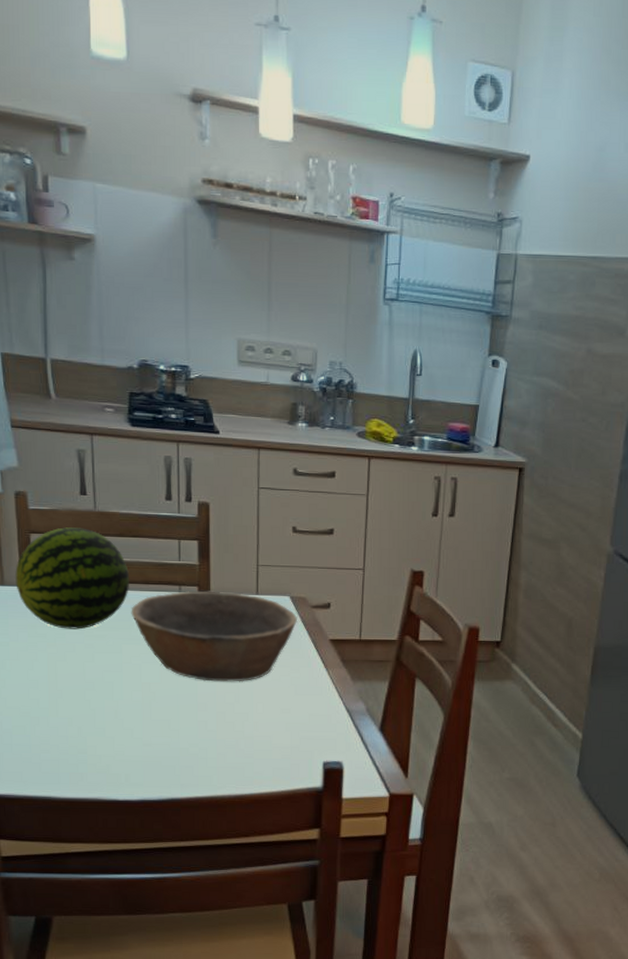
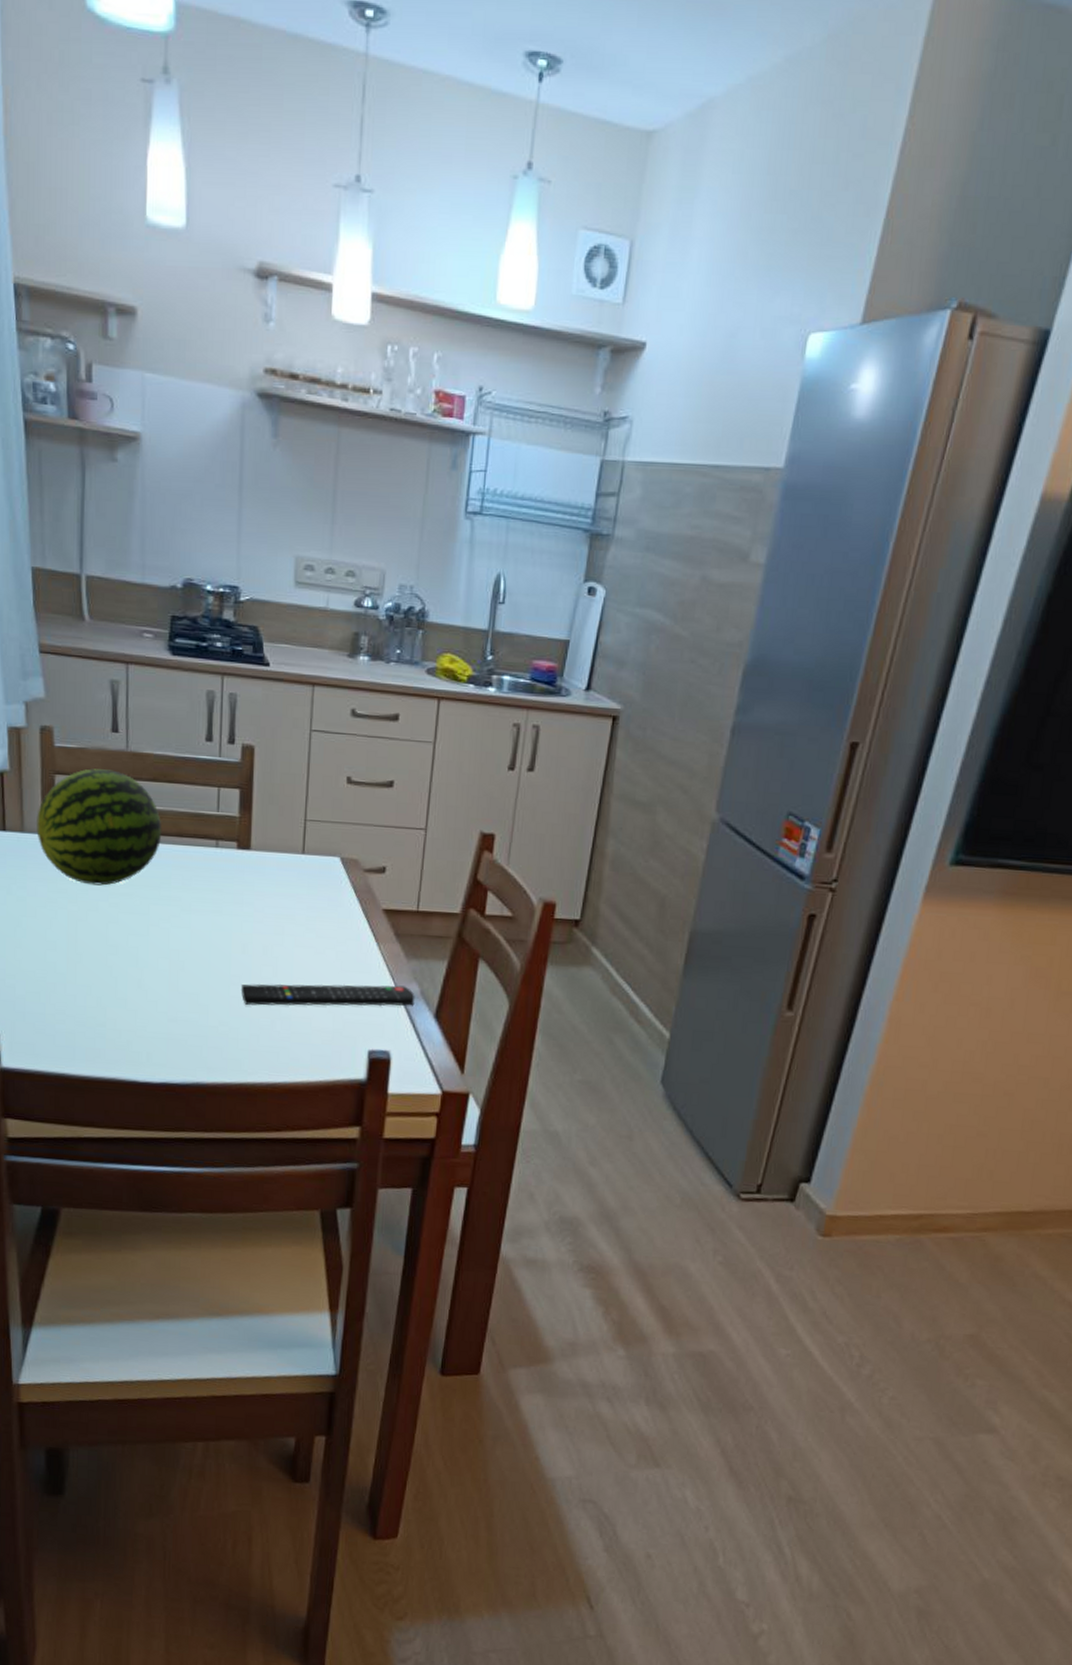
bowl: present [131,590,298,682] -> none [161,846,348,954]
remote control: none [207,704,362,728] -> present [240,984,415,1007]

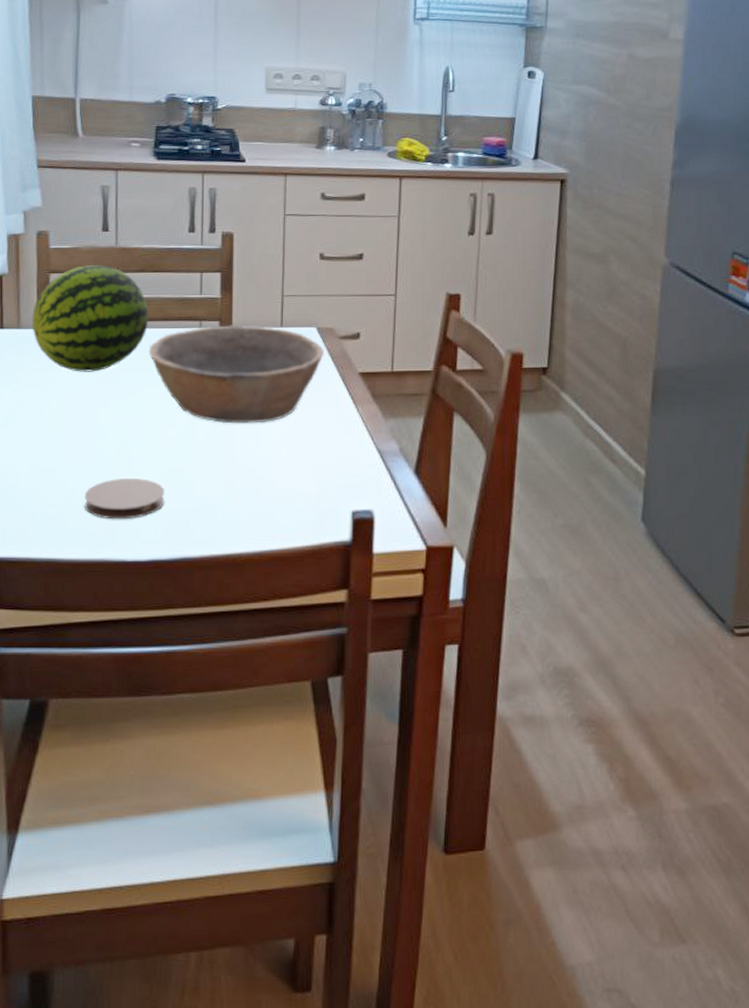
coaster: none [94,998,178,1041] -> present [84,477,165,520]
bowl: none [161,846,348,954] -> present [148,325,325,424]
remote control: present [240,984,415,1007] -> none [226,444,394,475]

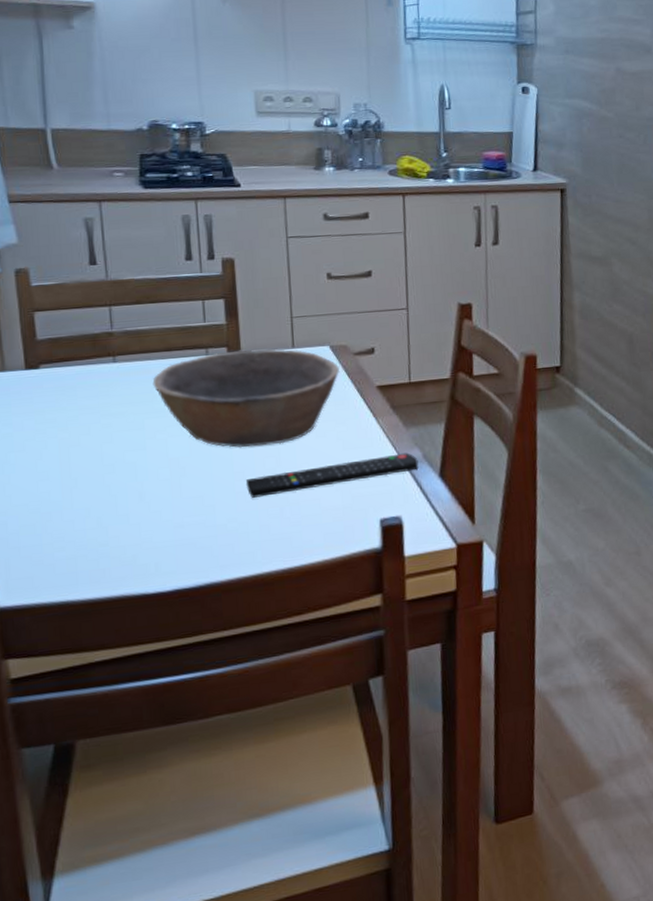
fruit: present [32,265,149,372] -> none [18,299,150,411]
coaster: present [84,477,165,520] -> none [95,510,185,555]
remote control: none [226,444,394,475] -> present [245,452,419,498]

